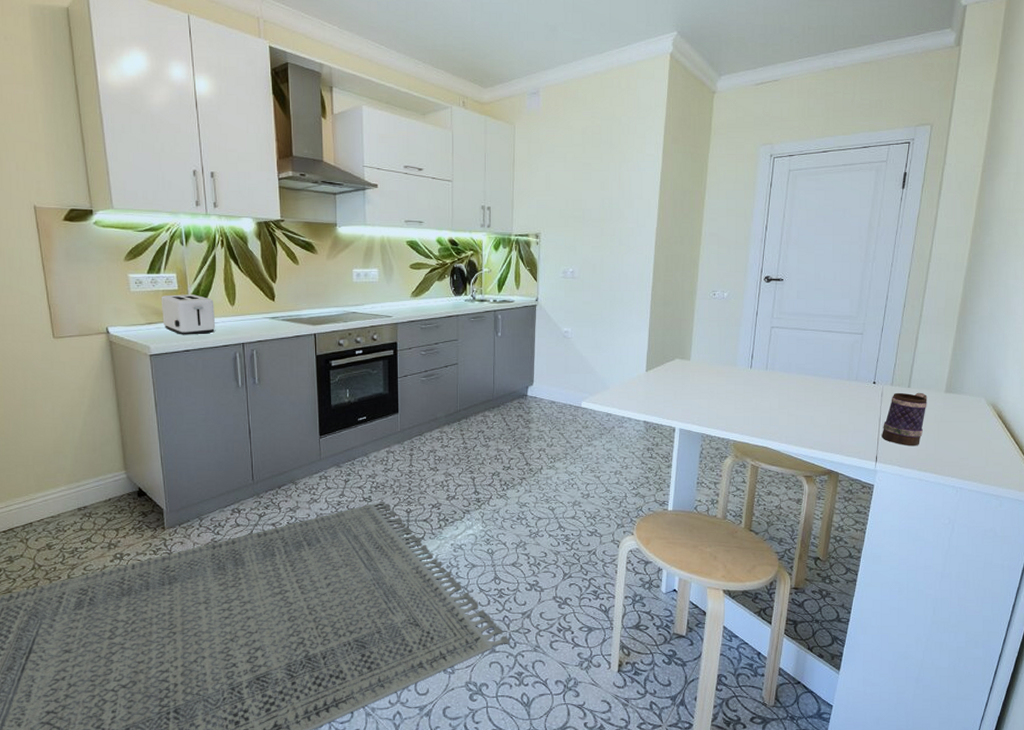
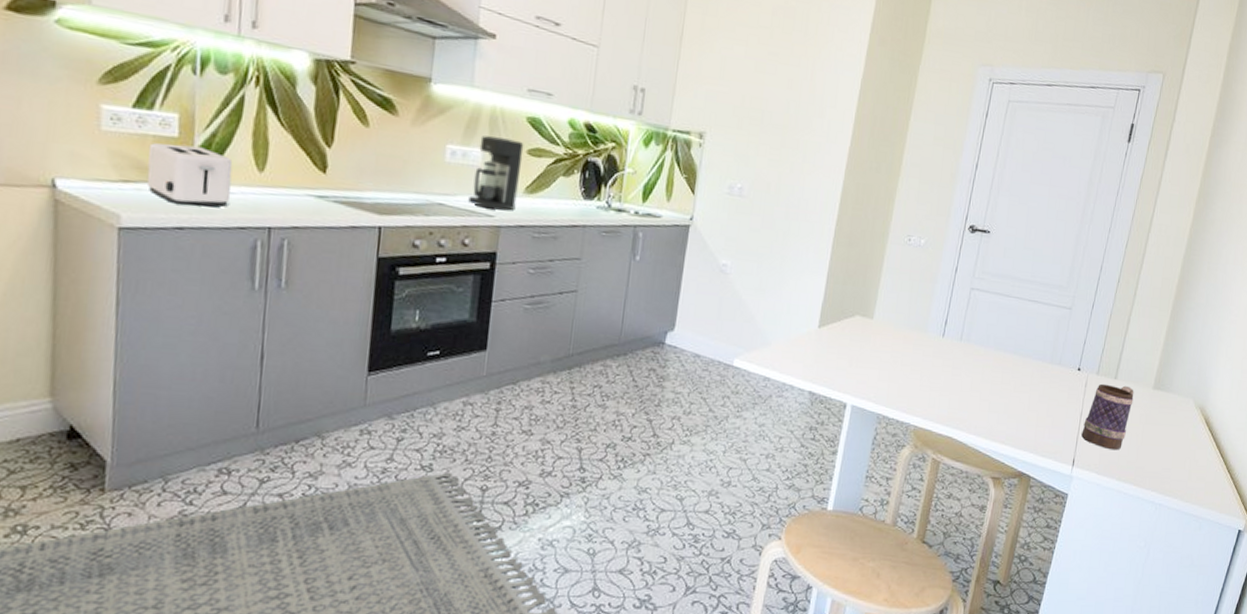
coffee maker: none [373,259,407,311] -> present [468,135,524,210]

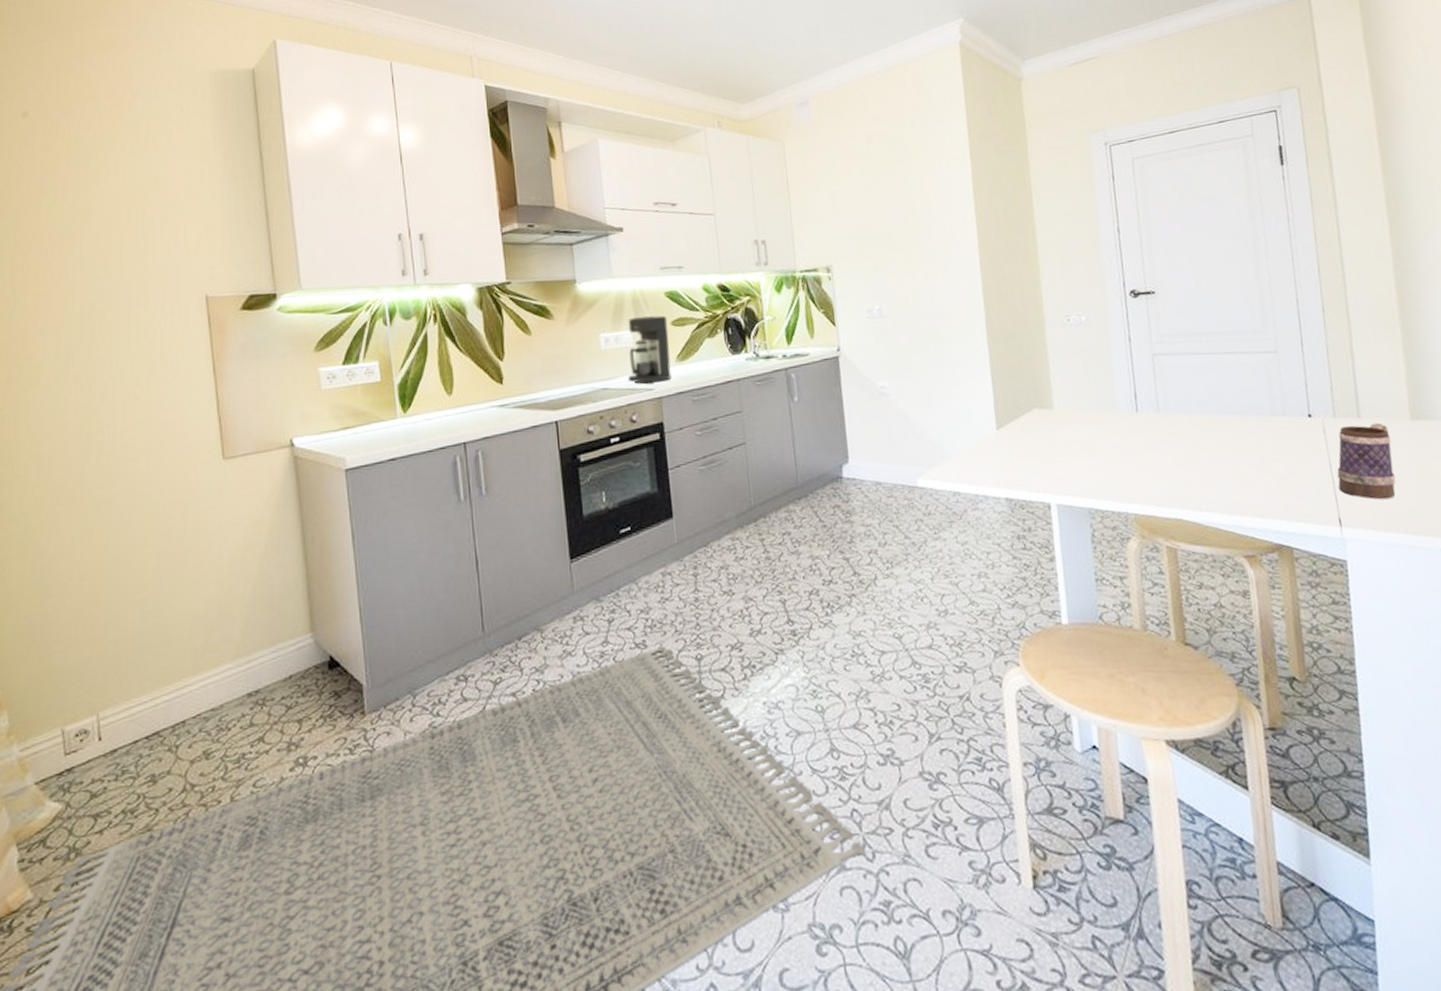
toaster: present [146,143,233,207] -> none [359,385,429,440]

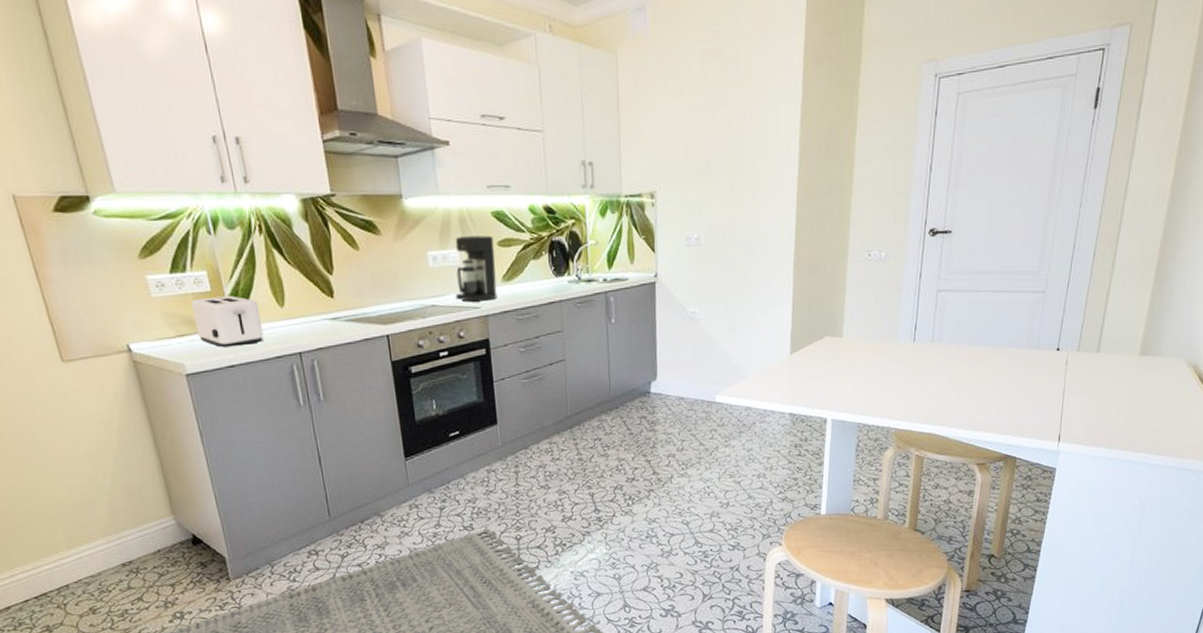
toaster: none [359,385,429,440] -> present [190,295,264,348]
mug: present [1337,422,1396,500] -> none [1066,357,1119,421]

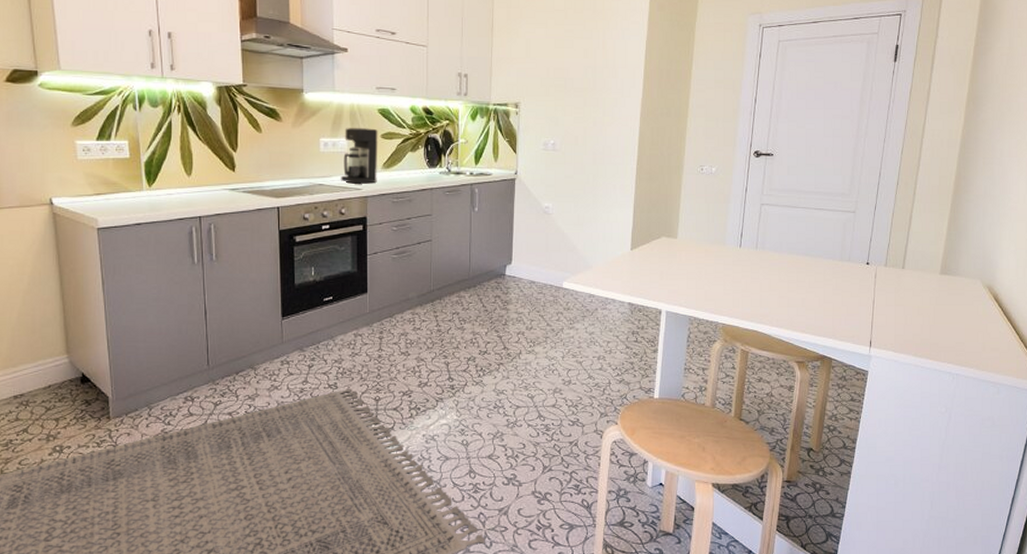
toaster: present [190,295,264,348] -> none [110,163,171,207]

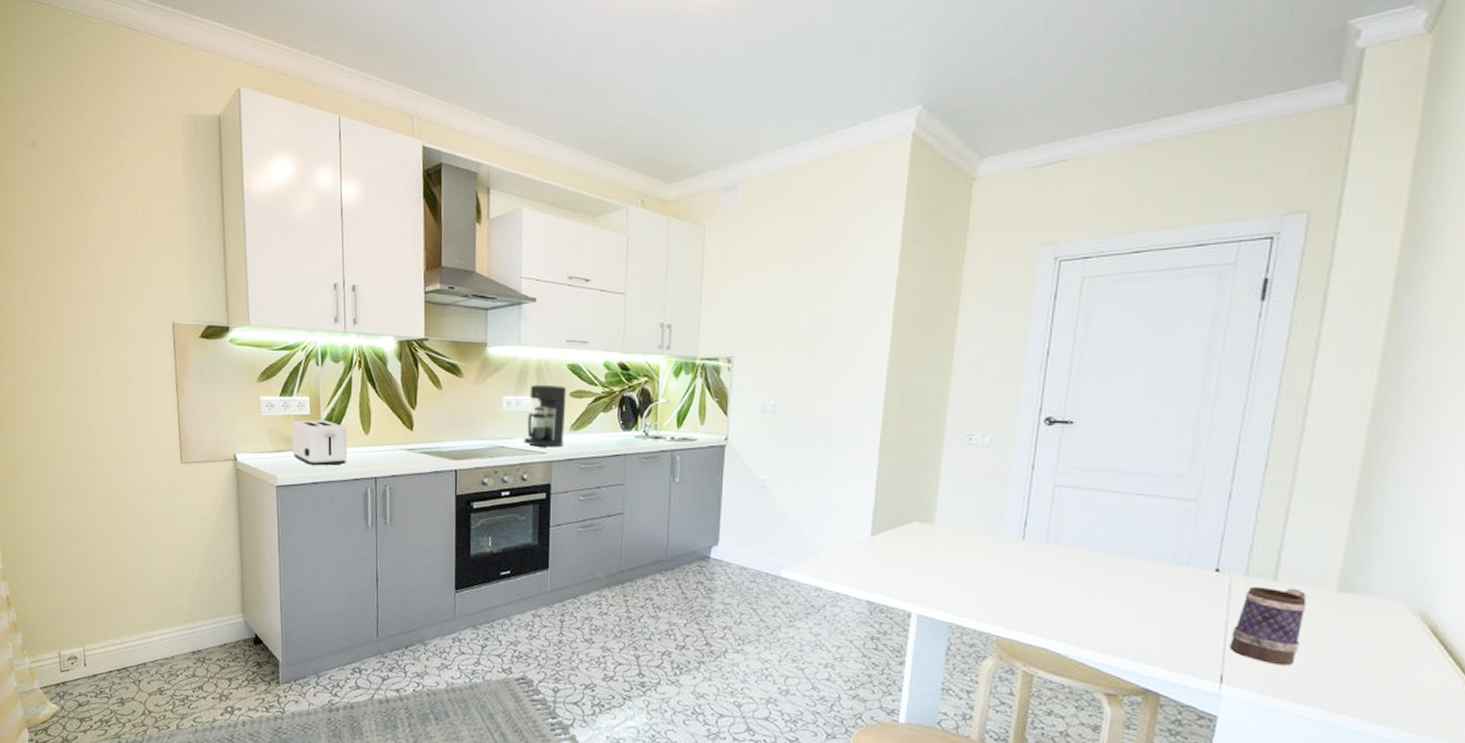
toaster: none [110,163,171,207] -> present [291,420,348,466]
mug: none [876,273,922,331] -> present [1230,586,1307,666]

